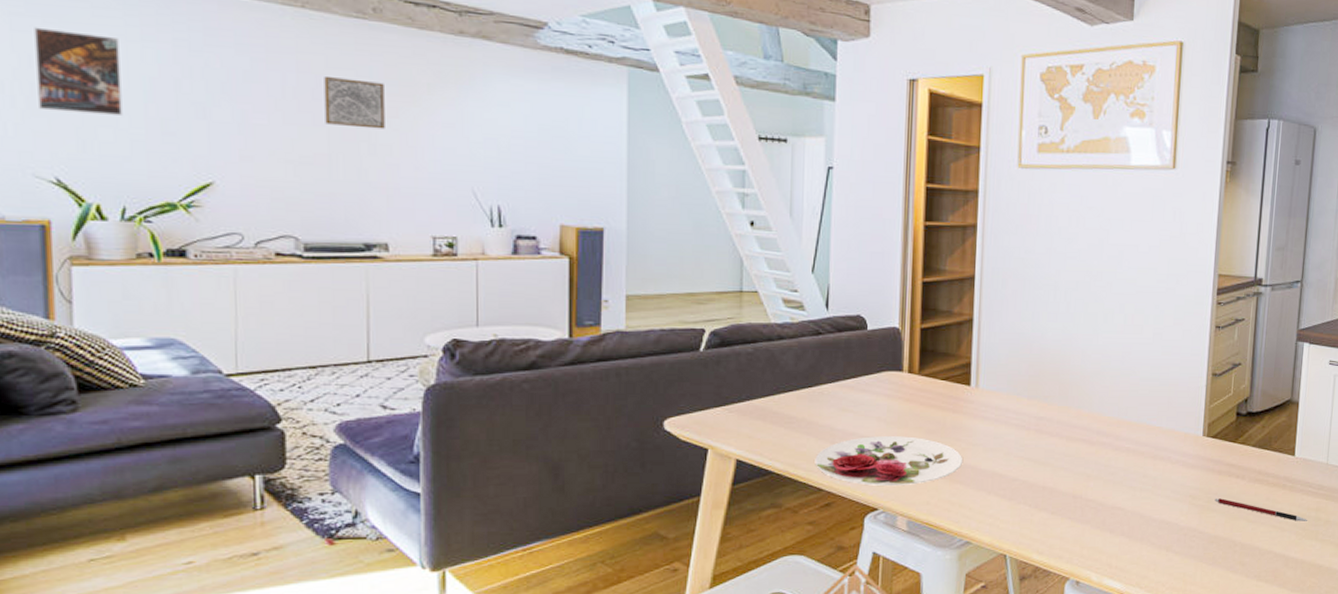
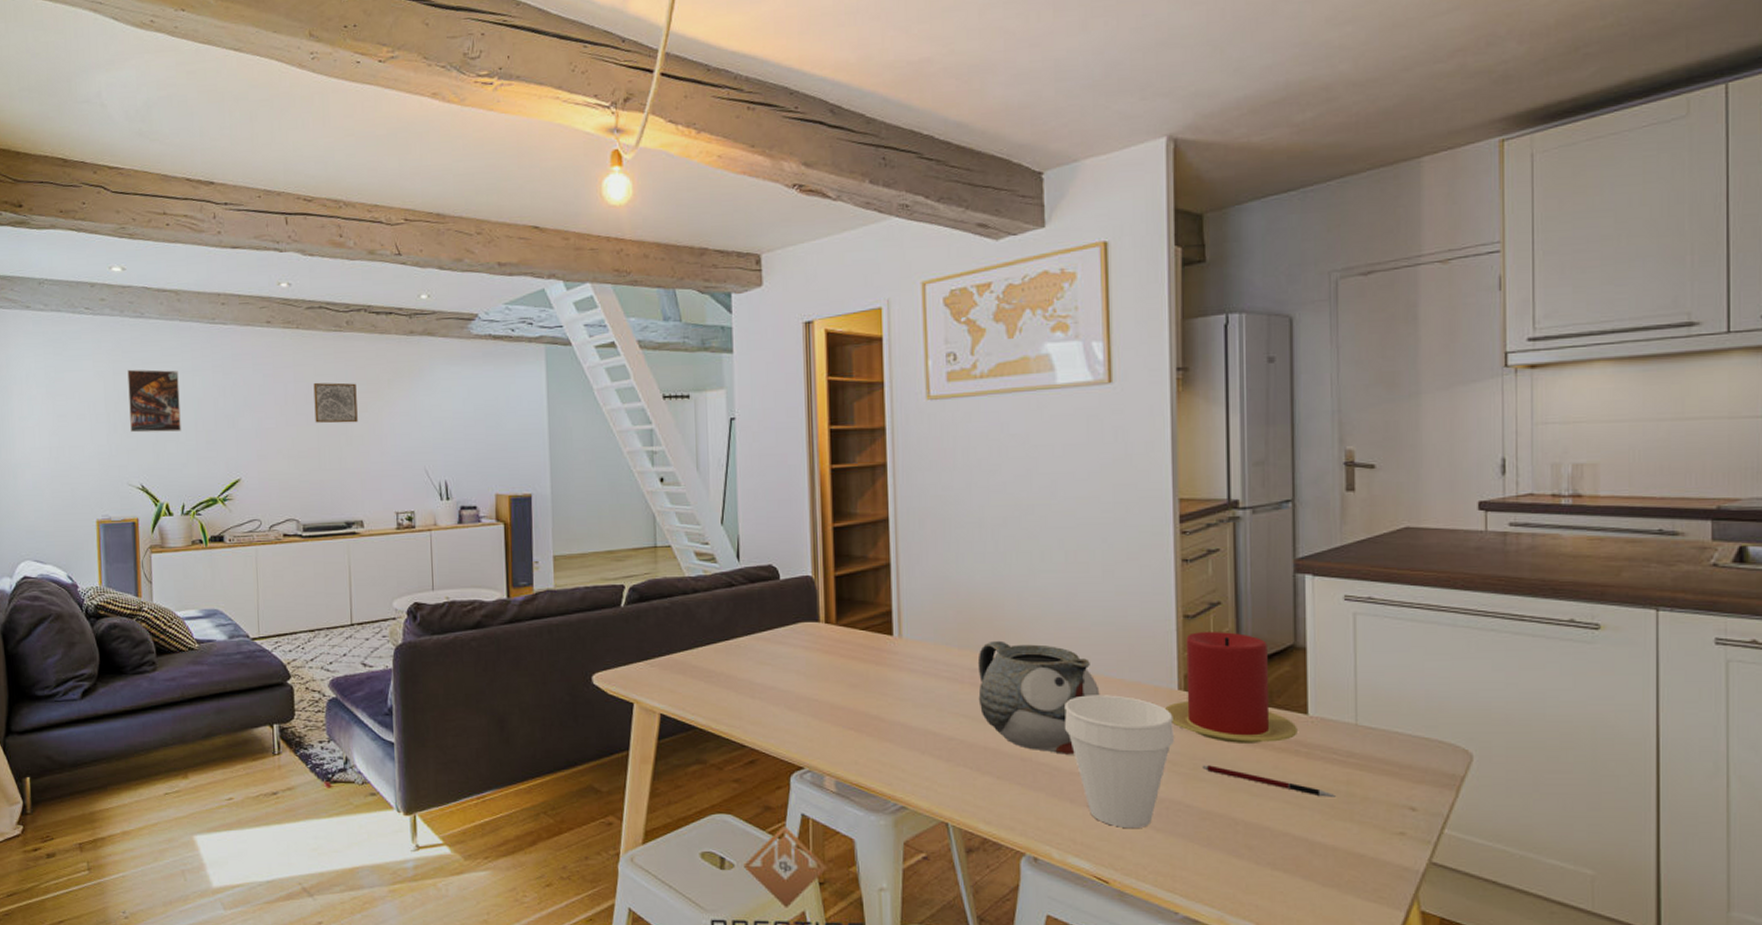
plate: present [815,436,962,486] -> none [736,690,890,743]
teapot: none [1041,392,1142,492] -> present [977,640,1100,755]
cup: none [1111,440,1197,553] -> present [1065,695,1174,829]
candle: none [1191,388,1286,480] -> present [1165,632,1297,743]

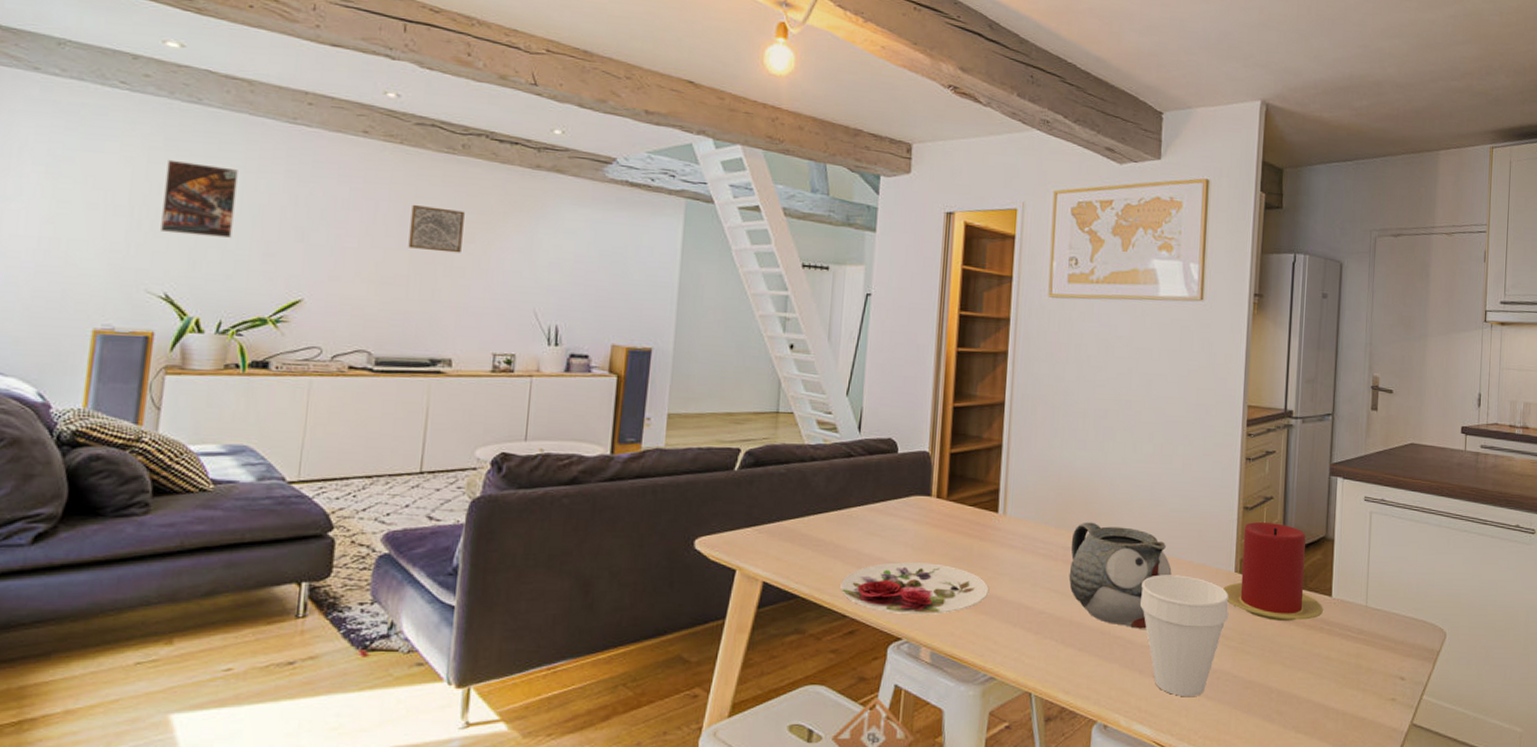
plate: none [736,690,890,743] -> present [840,562,988,614]
pen: present [1202,765,1337,797] -> none [1249,640,1348,668]

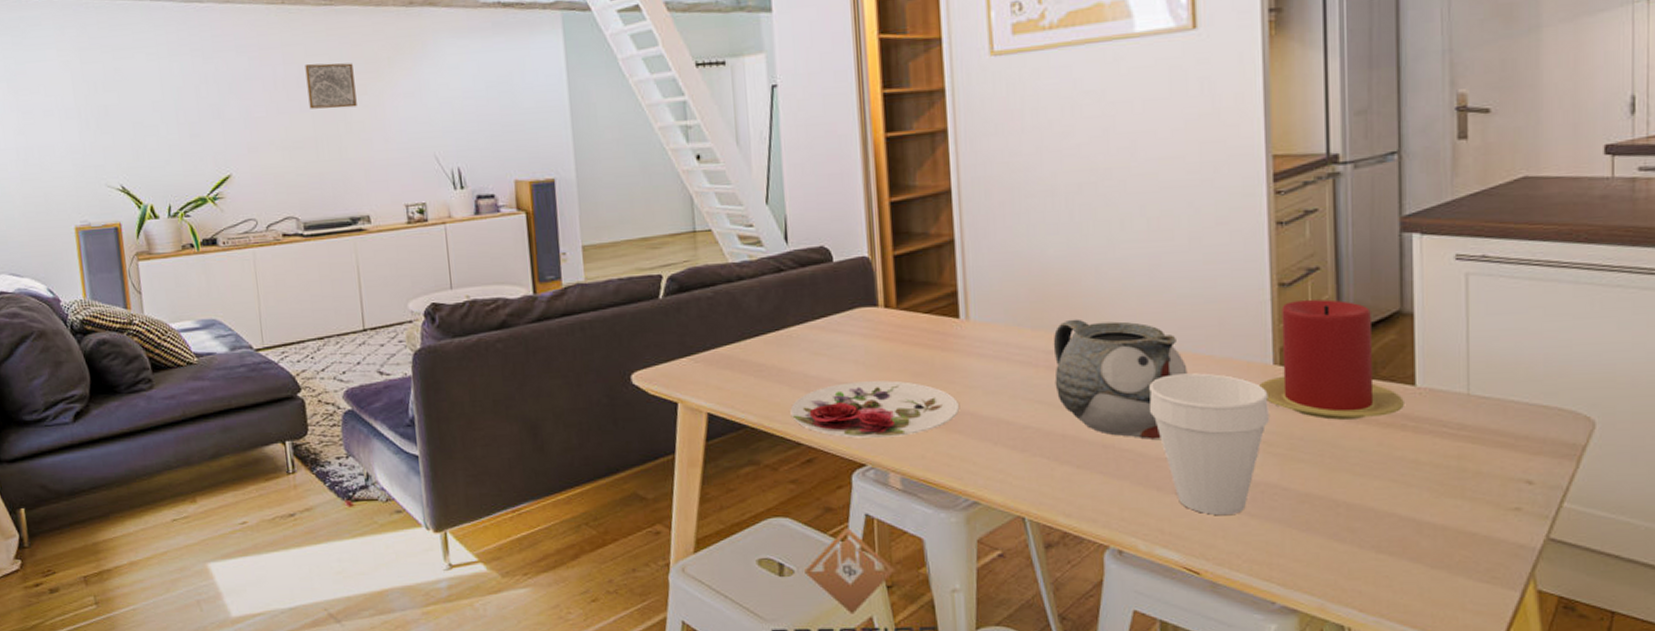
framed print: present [161,159,238,238] -> none [96,56,161,128]

